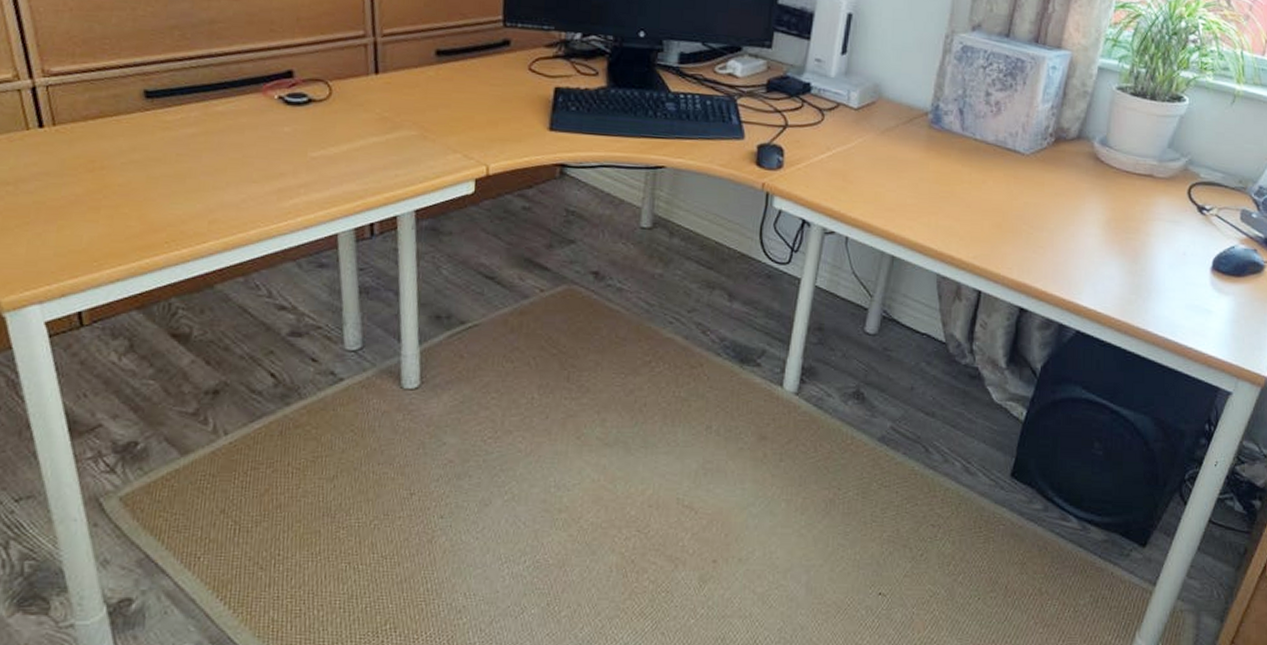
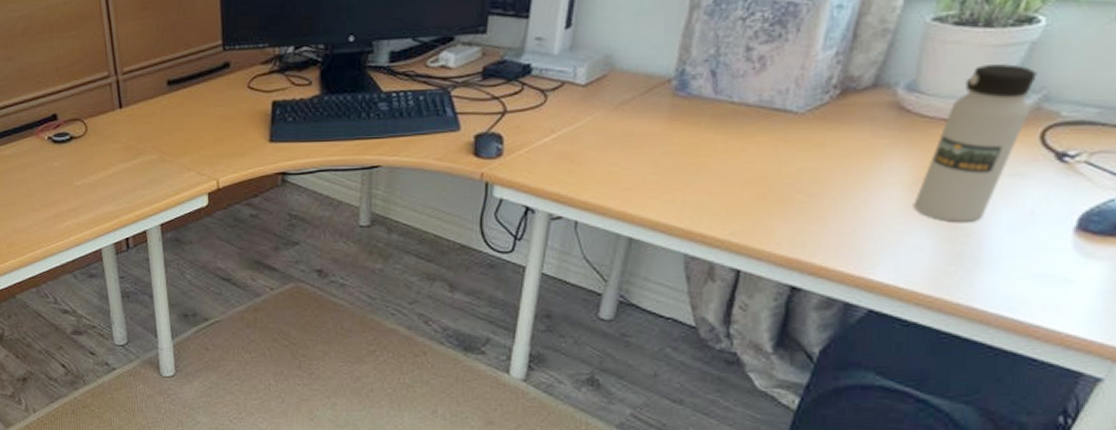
water bottle: none [1106,130,1185,258] -> present [913,64,1037,222]

